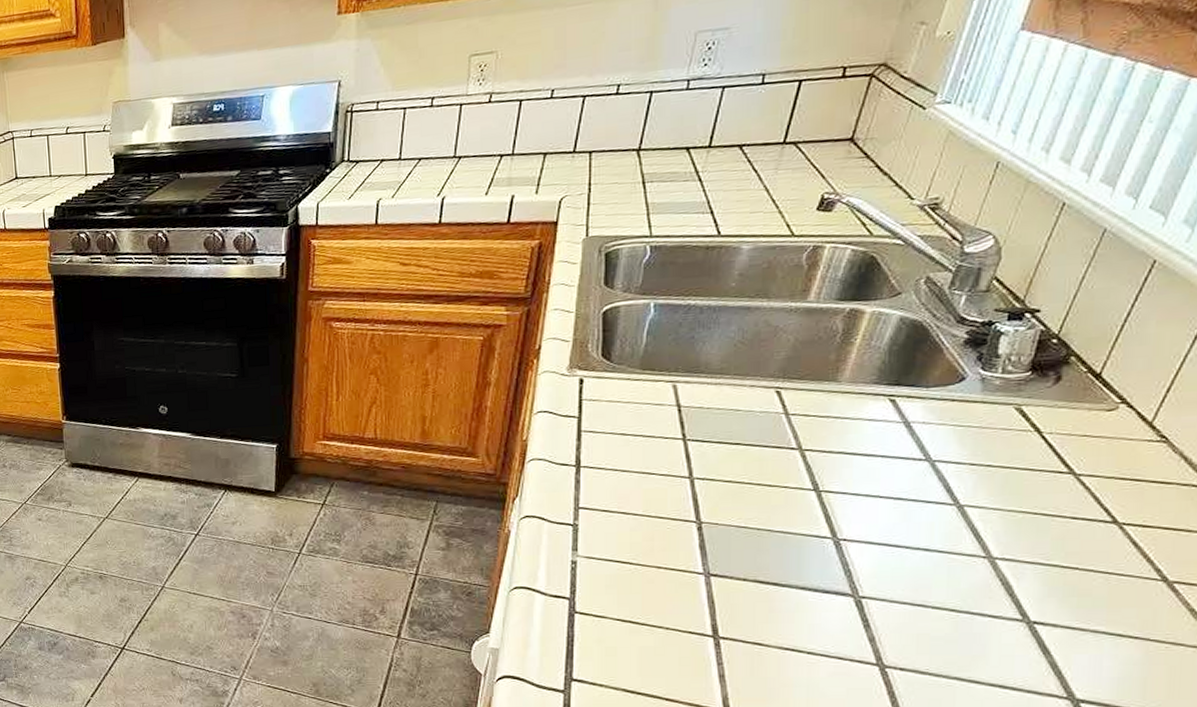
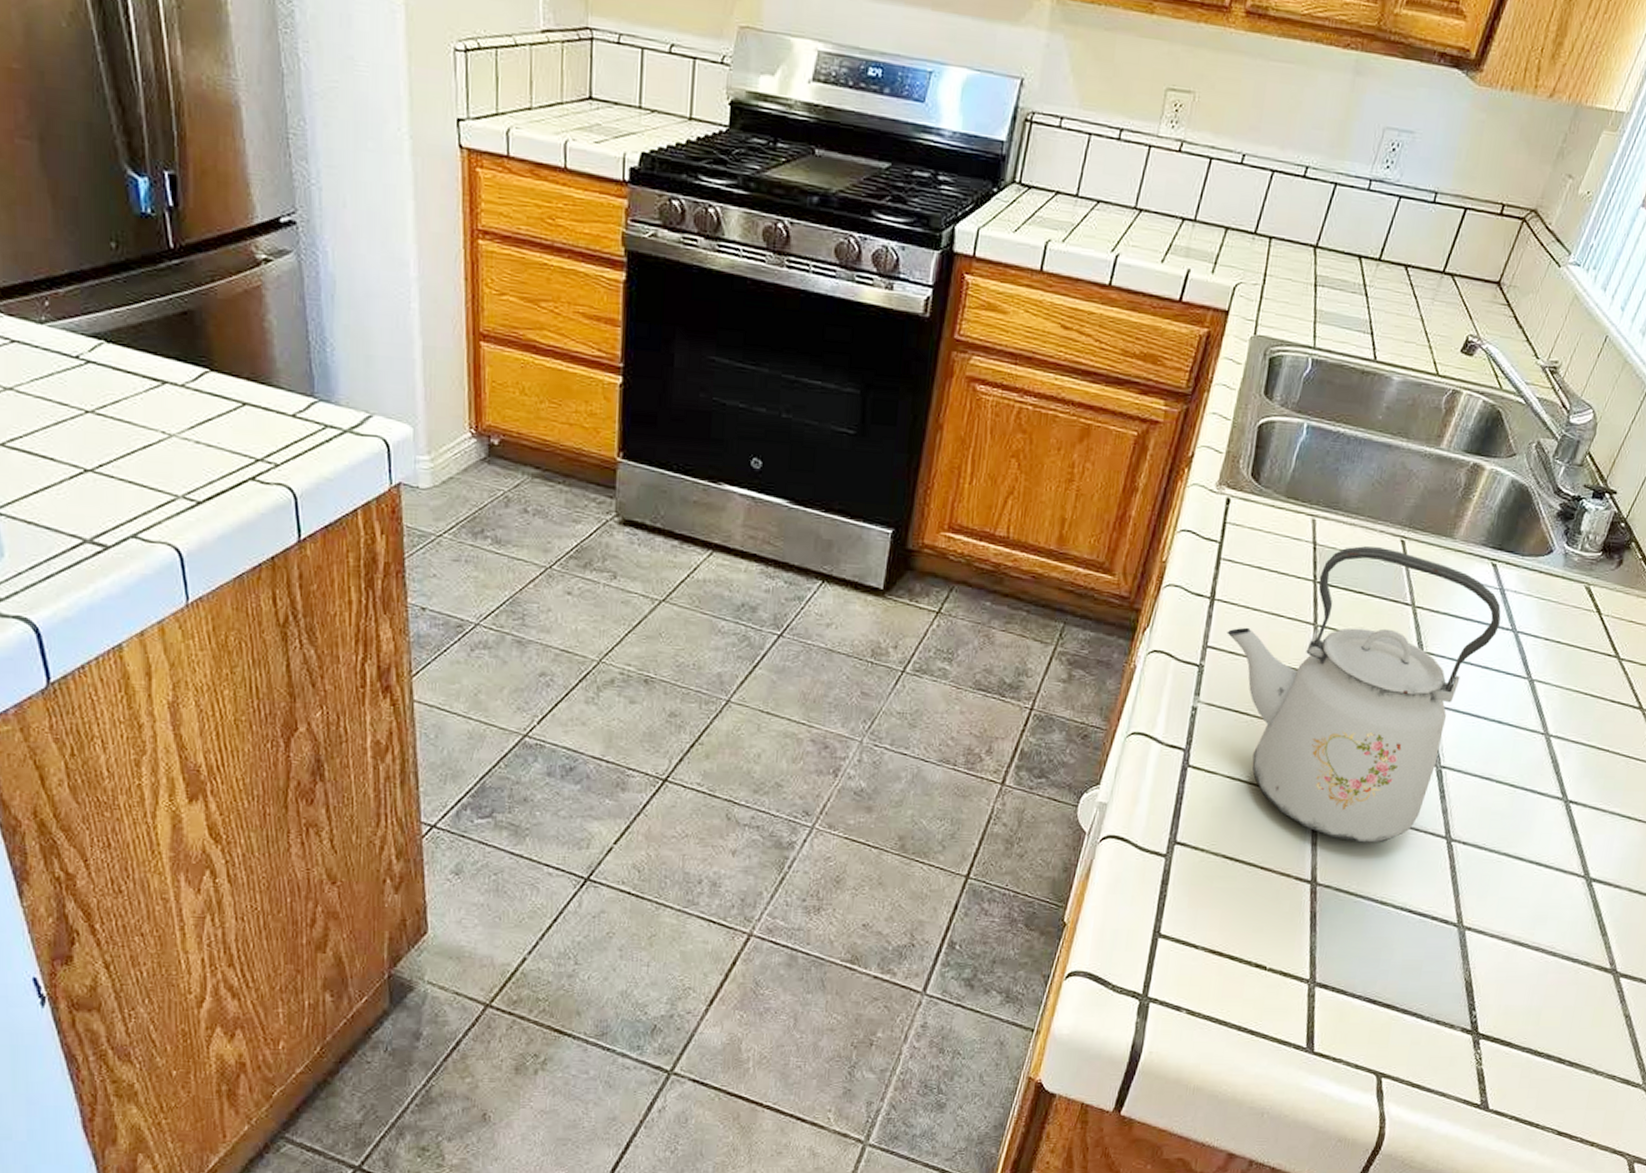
kettle: none [597,400,910,673] -> present [1227,546,1501,843]

